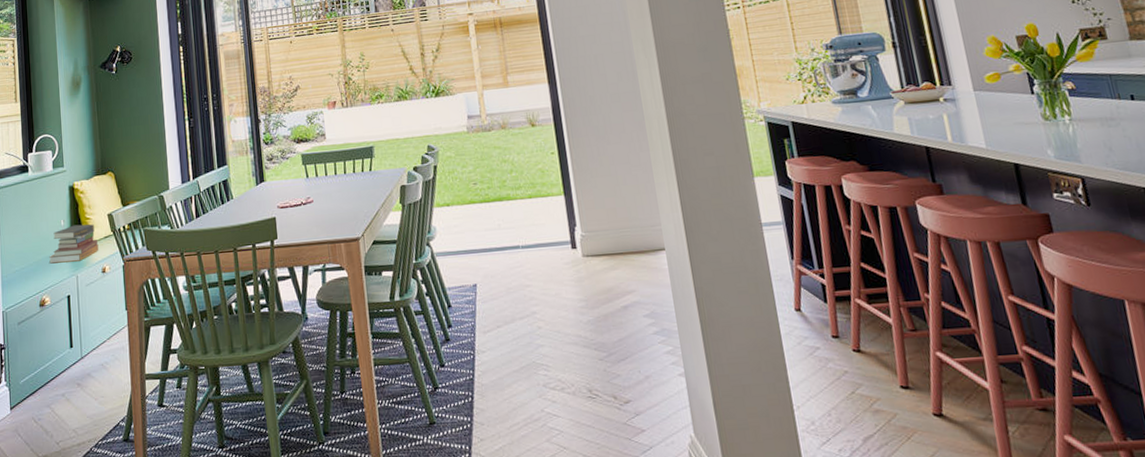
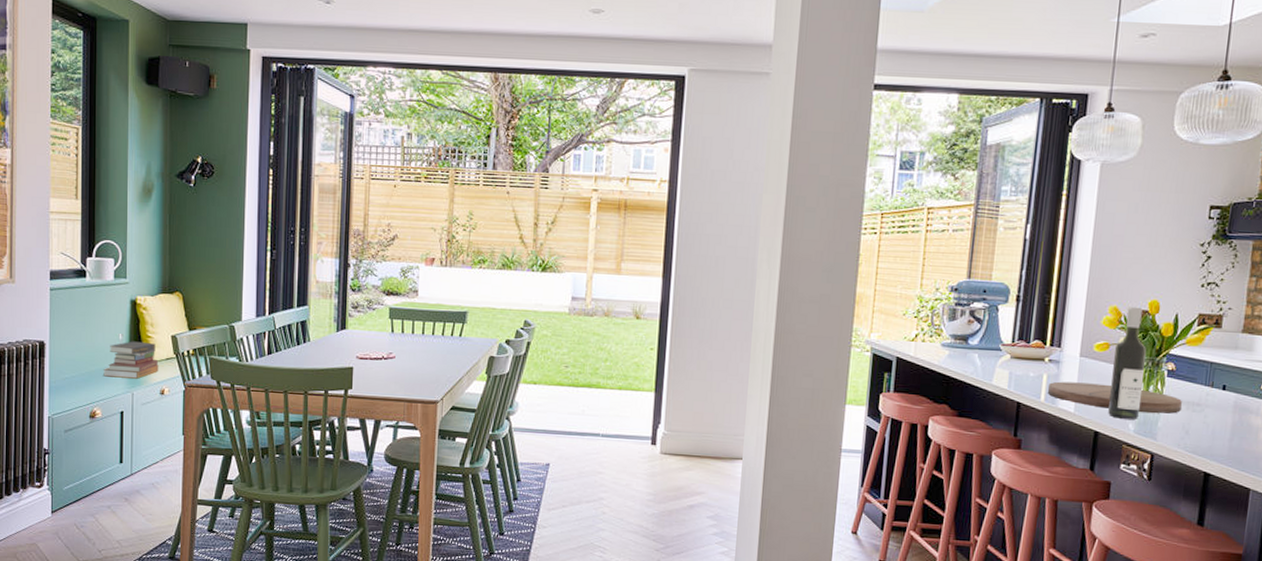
cutting board: none [951,113,1096,139] -> present [1048,381,1182,414]
bottle: none [1005,32,1055,147] -> present [1108,306,1147,419]

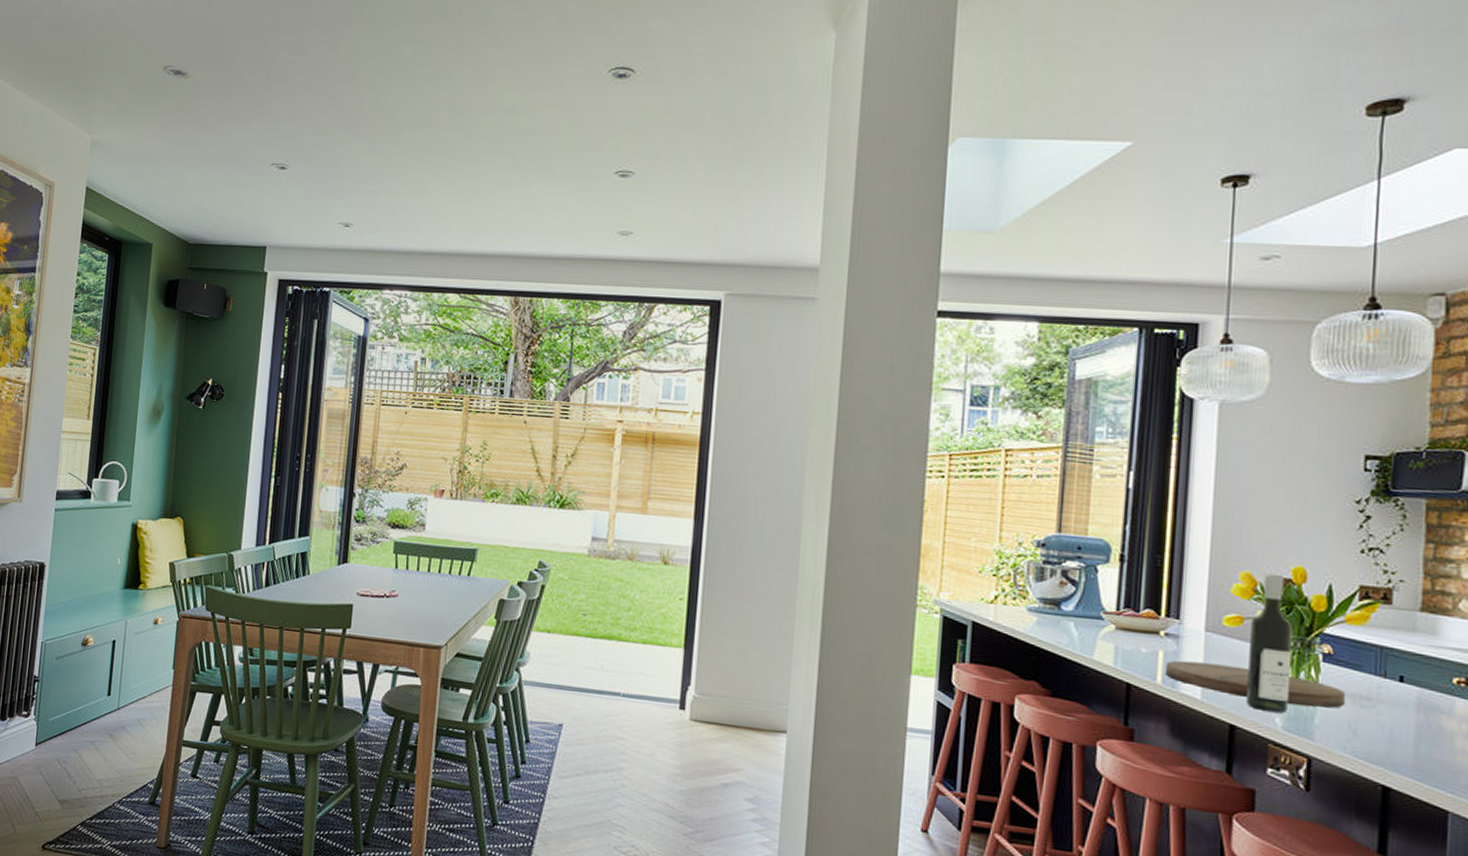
books: present [103,341,159,379] -> none [99,566,155,607]

